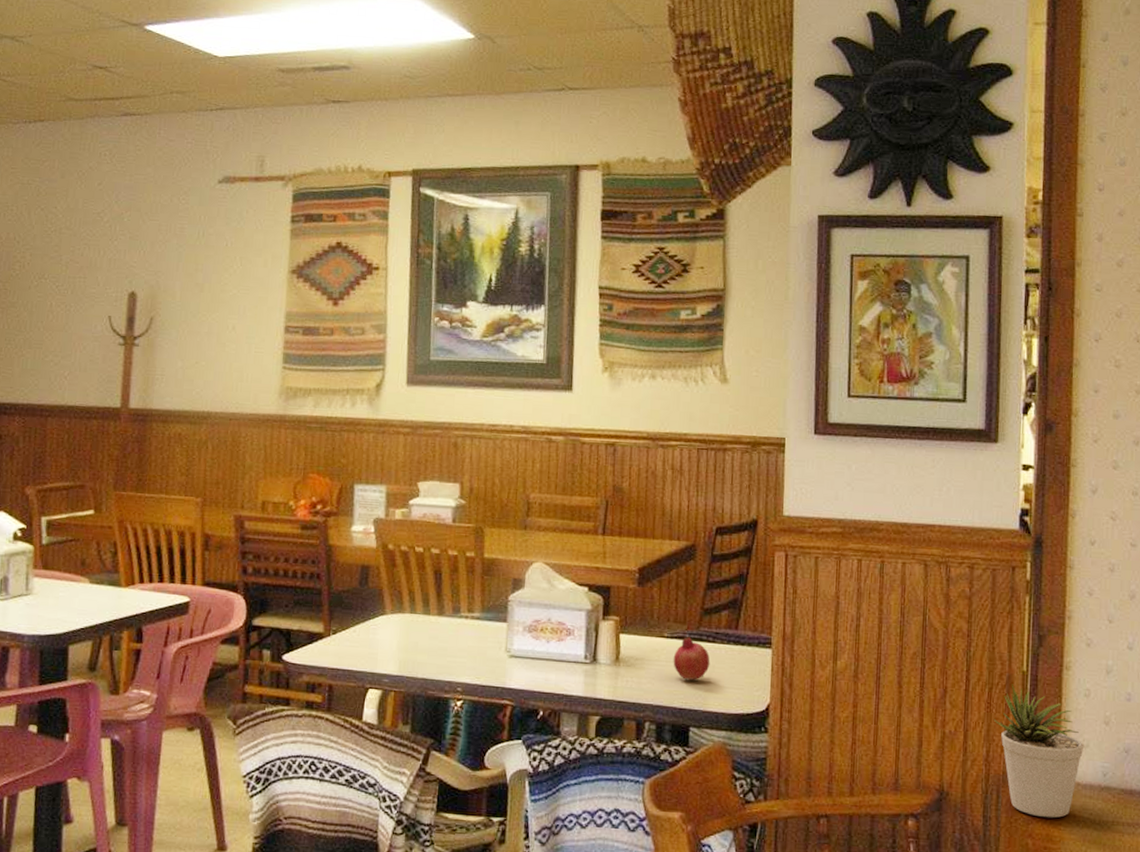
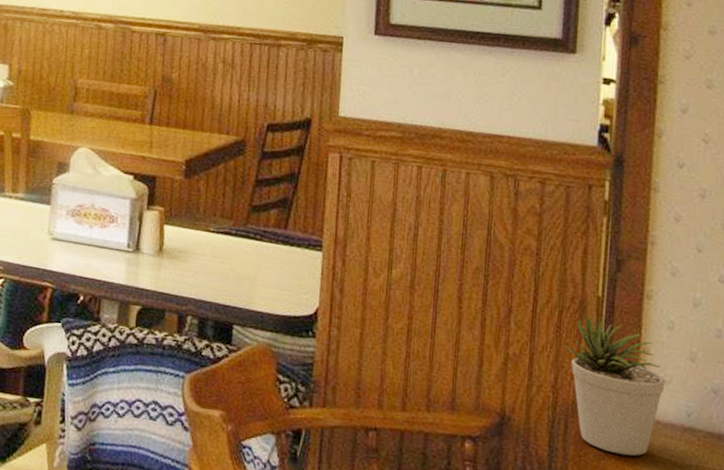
fruit: present [673,637,710,680] -> none [218,233,257,278]

